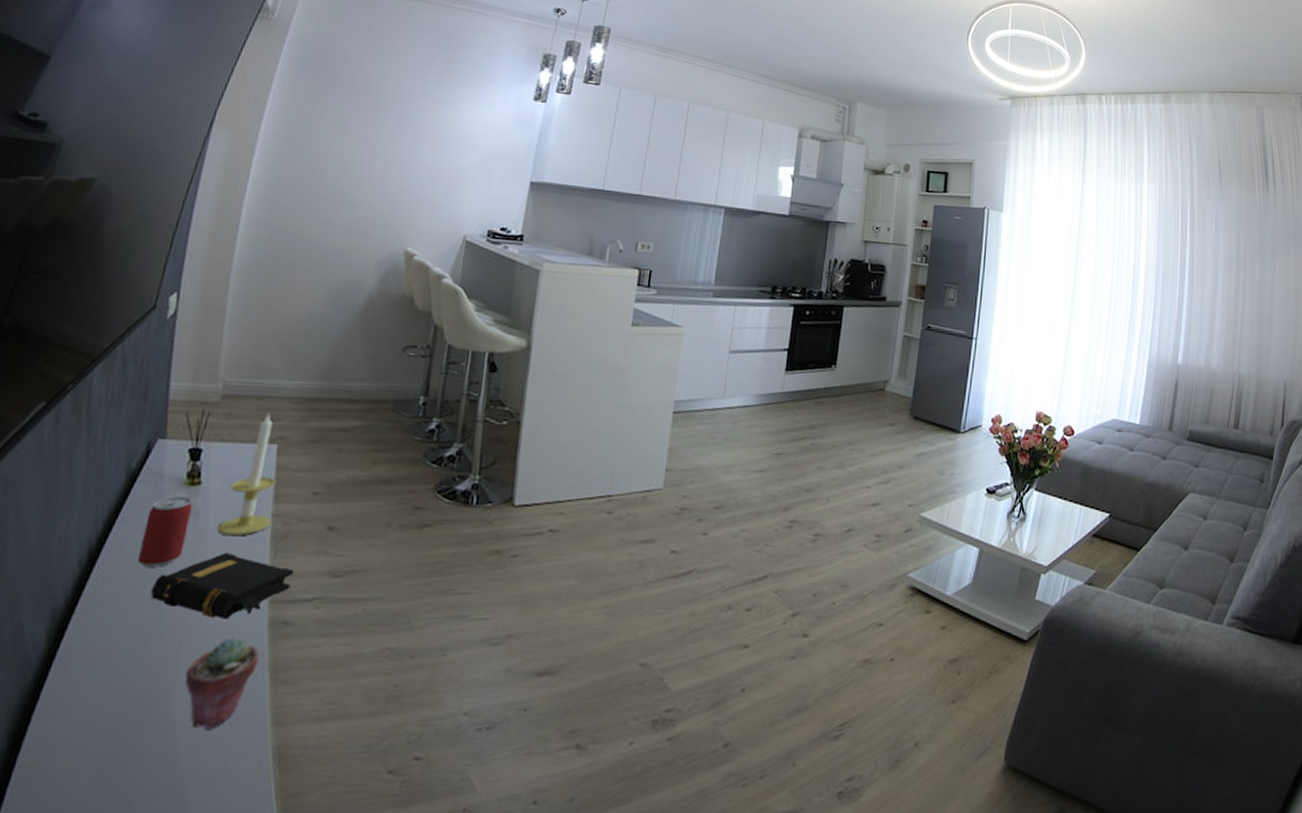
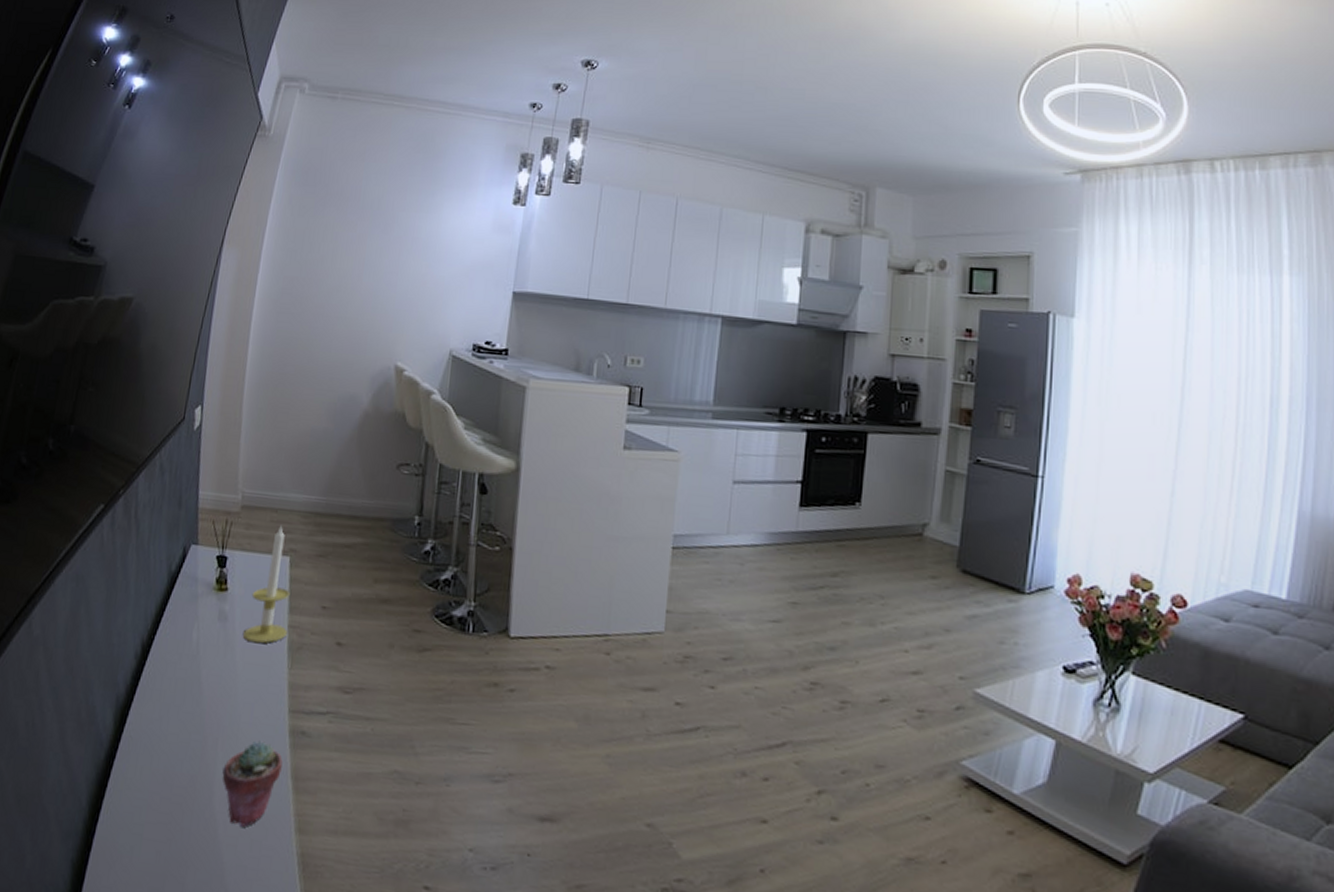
beer can: present [138,497,193,567] -> none [180,600,222,667]
book: present [151,551,295,619] -> none [191,658,310,723]

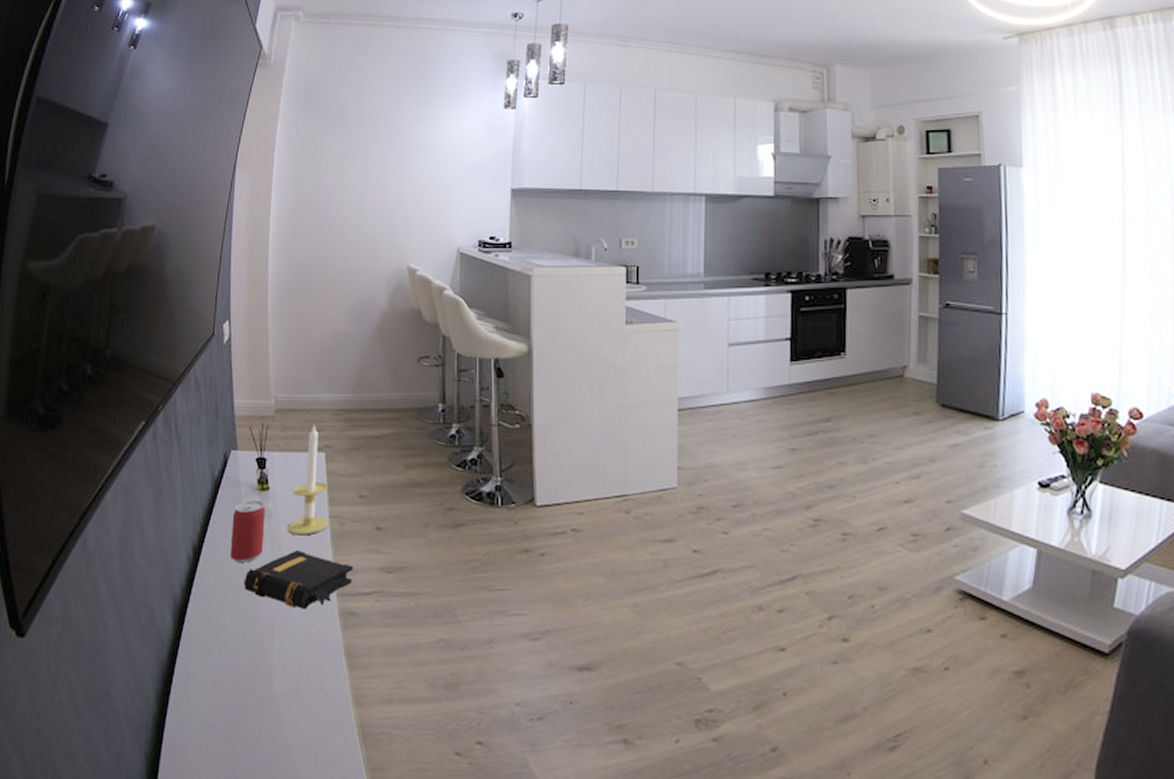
beer can: none [180,600,222,667] -> present [231,501,265,563]
book: none [191,658,310,723] -> present [244,549,354,609]
potted succulent: present [222,740,283,827] -> none [280,625,335,706]

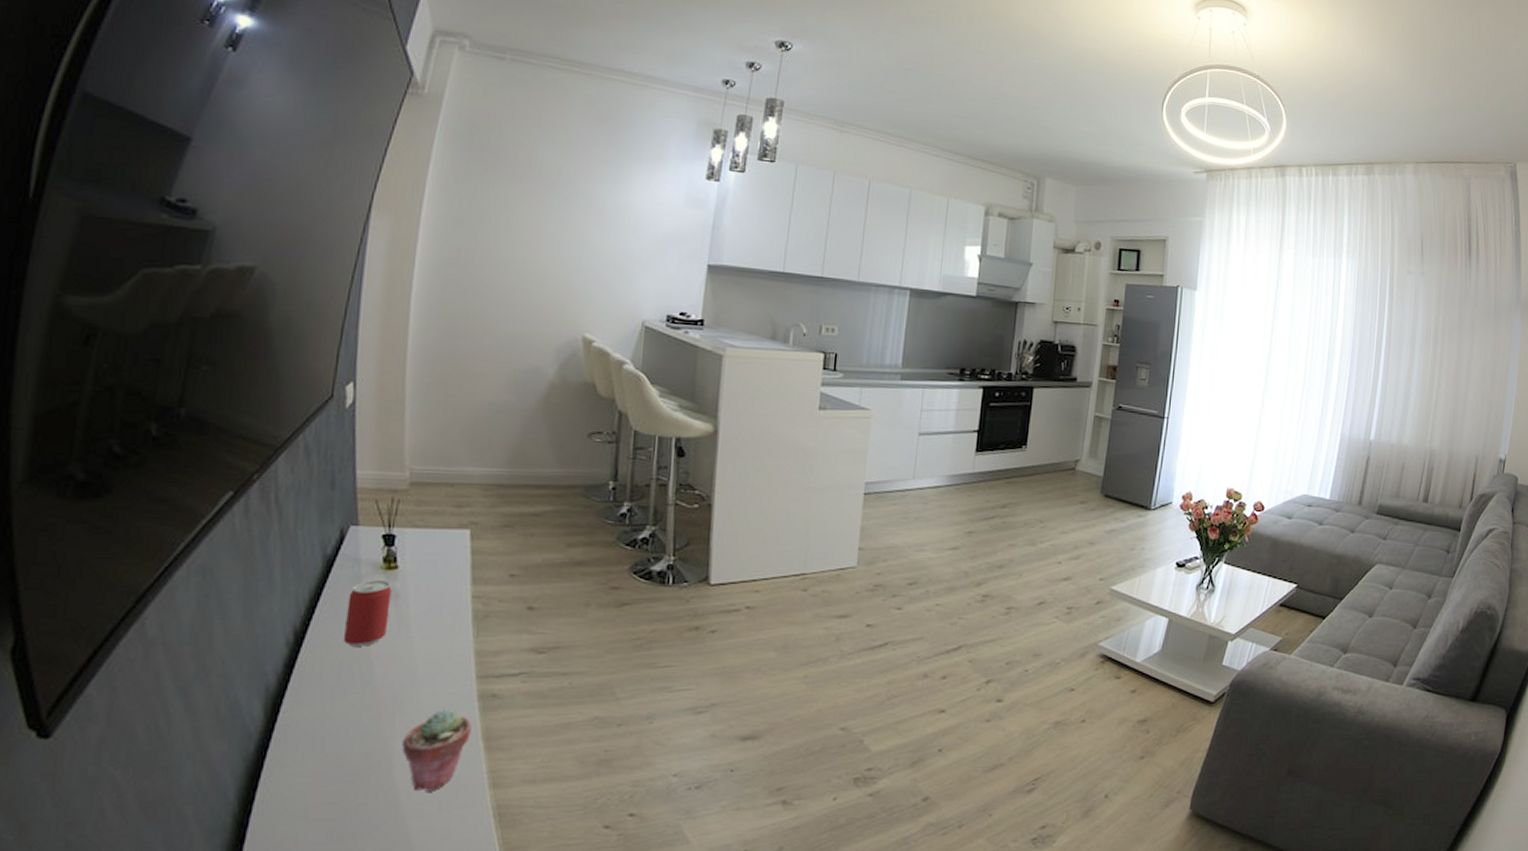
book: present [244,549,354,609] -> none [360,631,499,693]
potted succulent: none [280,625,335,706] -> present [402,709,472,792]
candle: present [287,424,329,536] -> none [418,499,472,617]

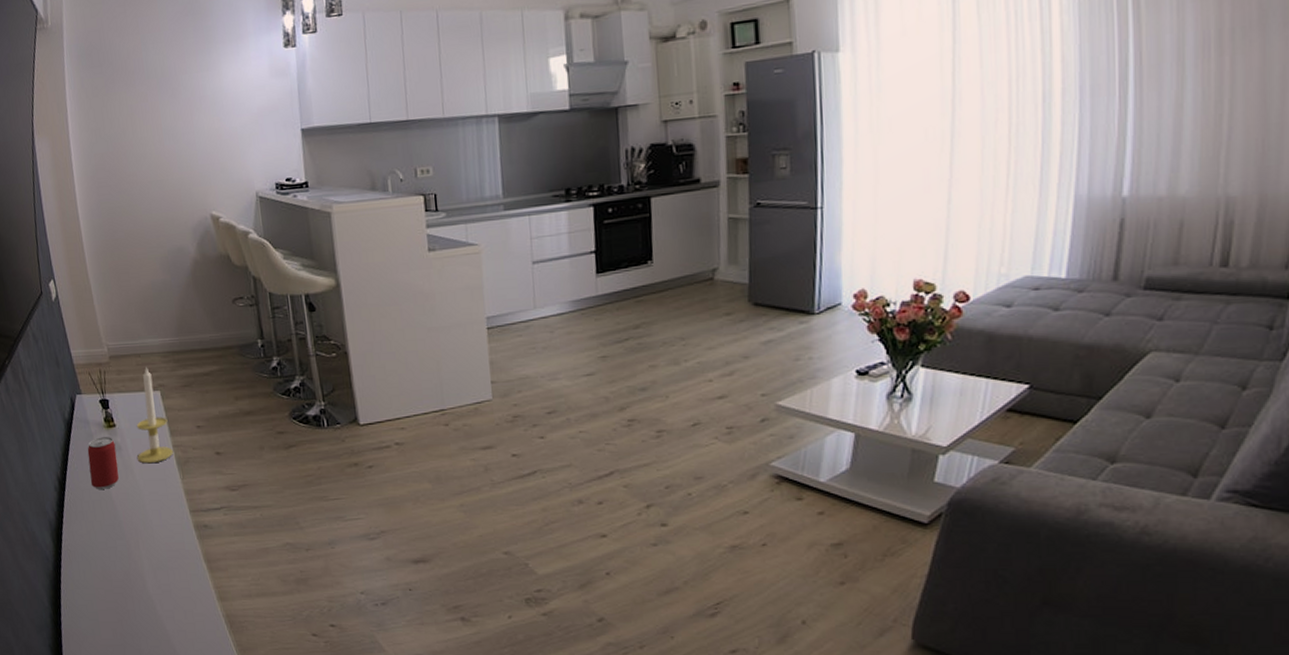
potted succulent: present [402,709,472,792] -> none [148,537,196,602]
candle: none [418,499,472,617] -> present [136,366,173,464]

